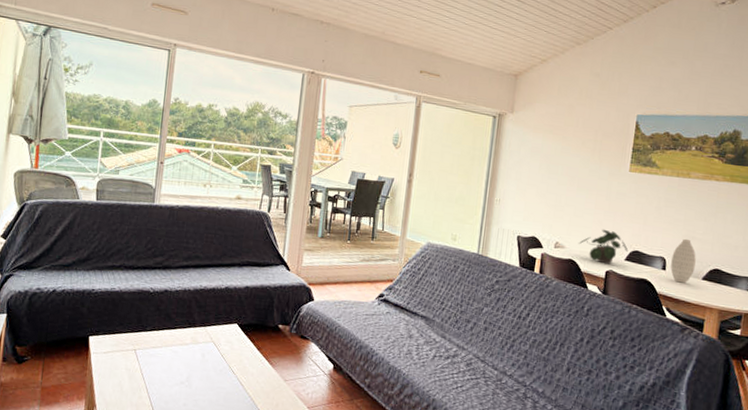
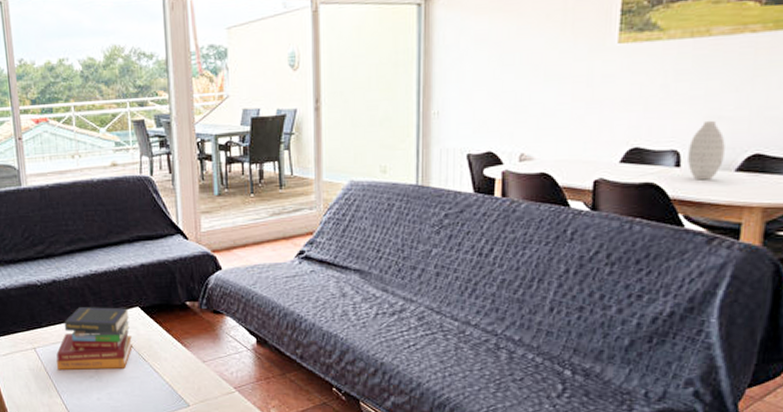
books: none [152,317,228,378] -> present [56,307,132,370]
potted plant: present [579,229,629,265] -> none [553,126,624,172]

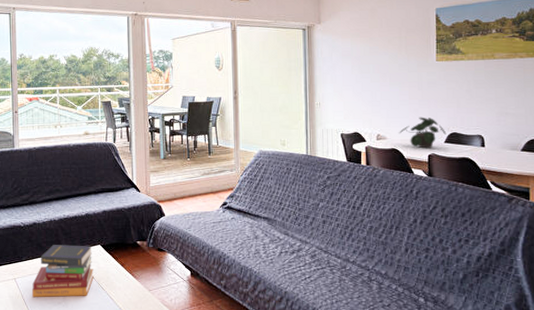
potted plant: none [553,126,624,172] -> present [399,117,447,149]
vase: present [687,120,725,180] -> none [489,115,513,157]

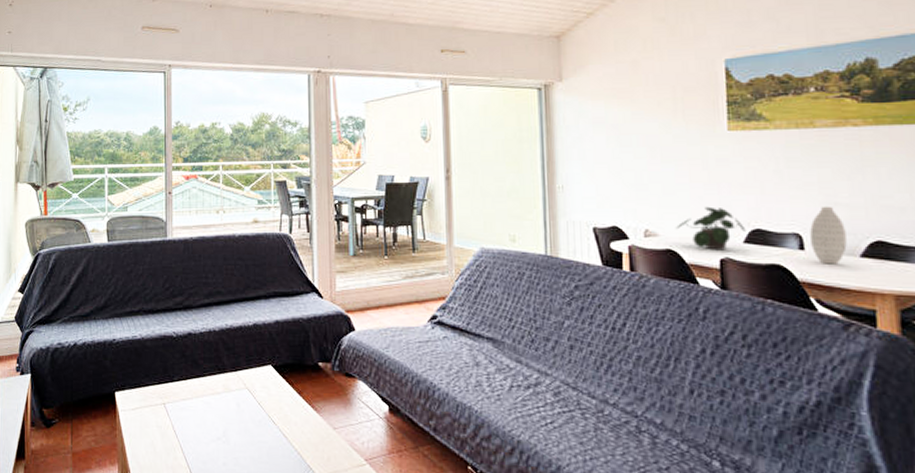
books: present [32,245,94,297] -> none [185,362,263,431]
vase: none [489,115,513,157] -> present [810,206,847,264]

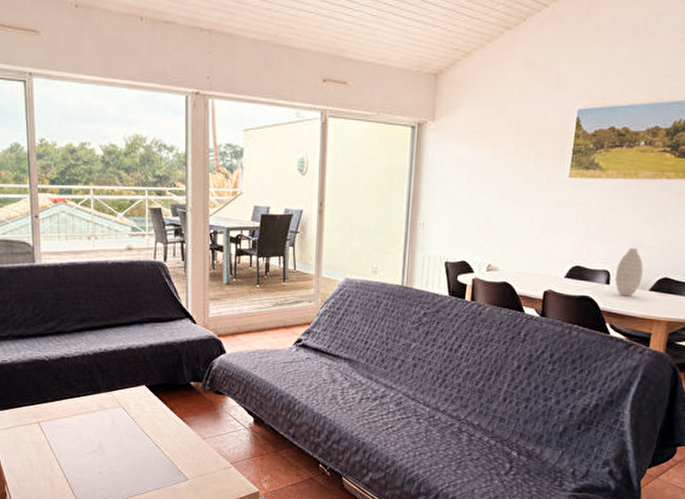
potted plant: present [676,206,747,251] -> none [514,245,569,284]

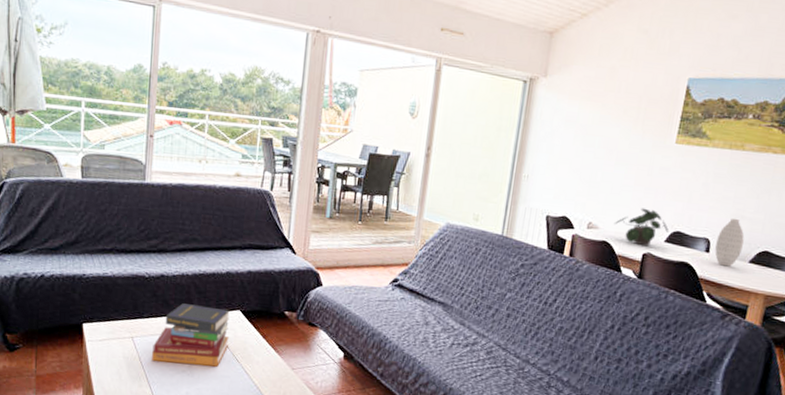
books: none [60,384,137,444] -> present [152,303,230,367]
potted plant: none [514,245,569,284] -> present [615,208,670,247]

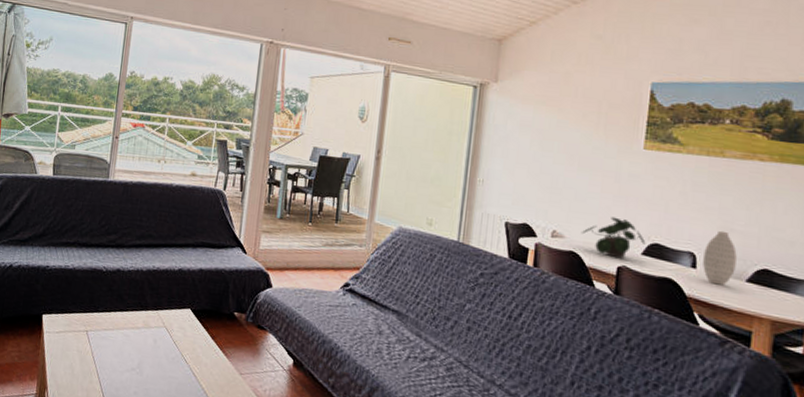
books: present [152,303,230,367] -> none [104,299,181,367]

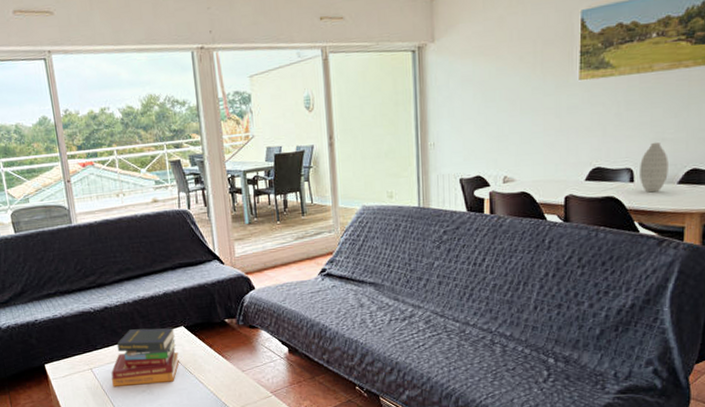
books: none [104,299,181,367] -> present [111,328,179,386]
potted plant: present [582,216,646,259] -> none [530,151,588,189]

